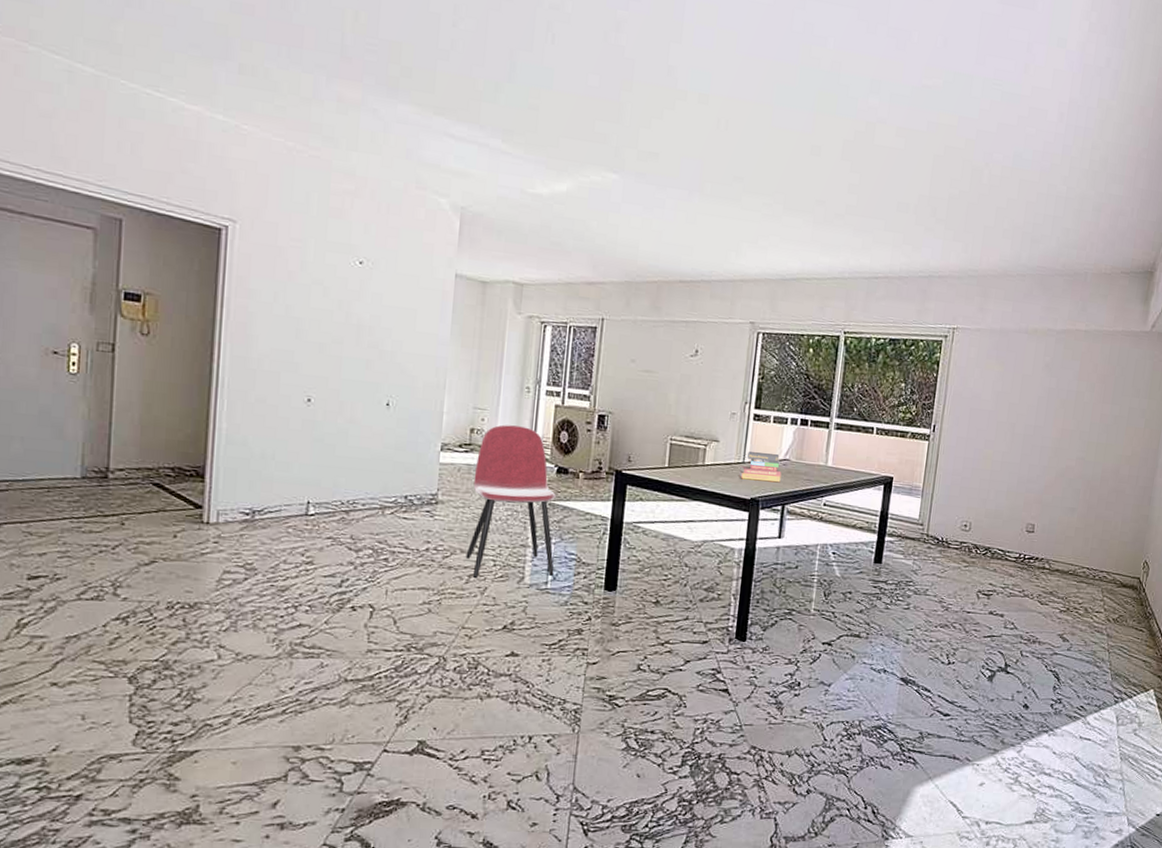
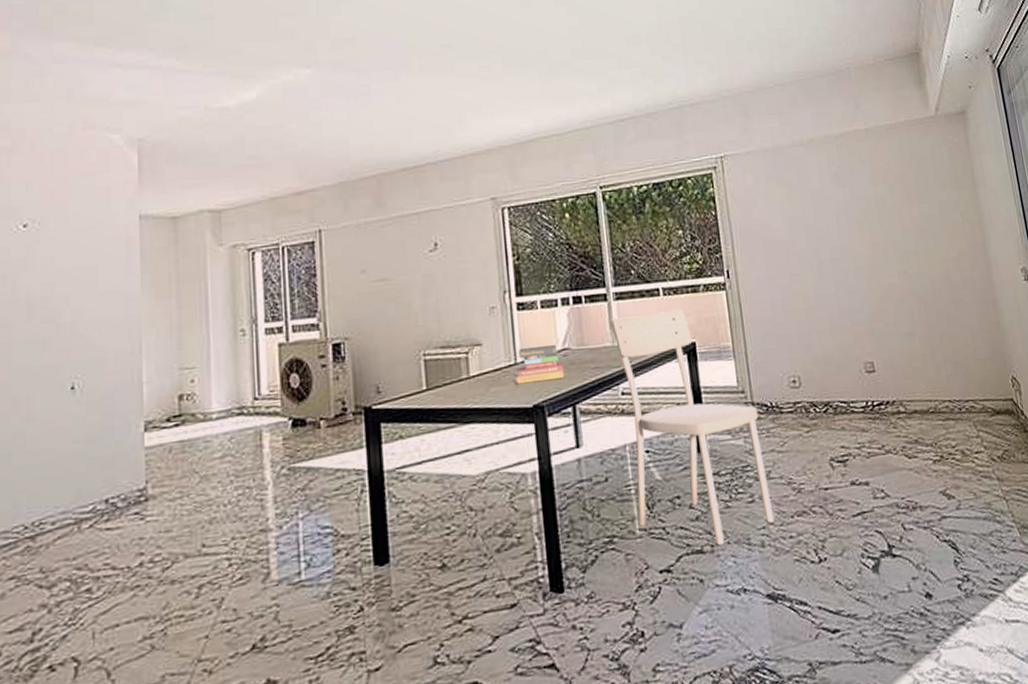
dining chair: present [465,424,556,579] -> none [190,378,307,590]
dining chair: none [814,443,930,635] -> present [609,308,775,546]

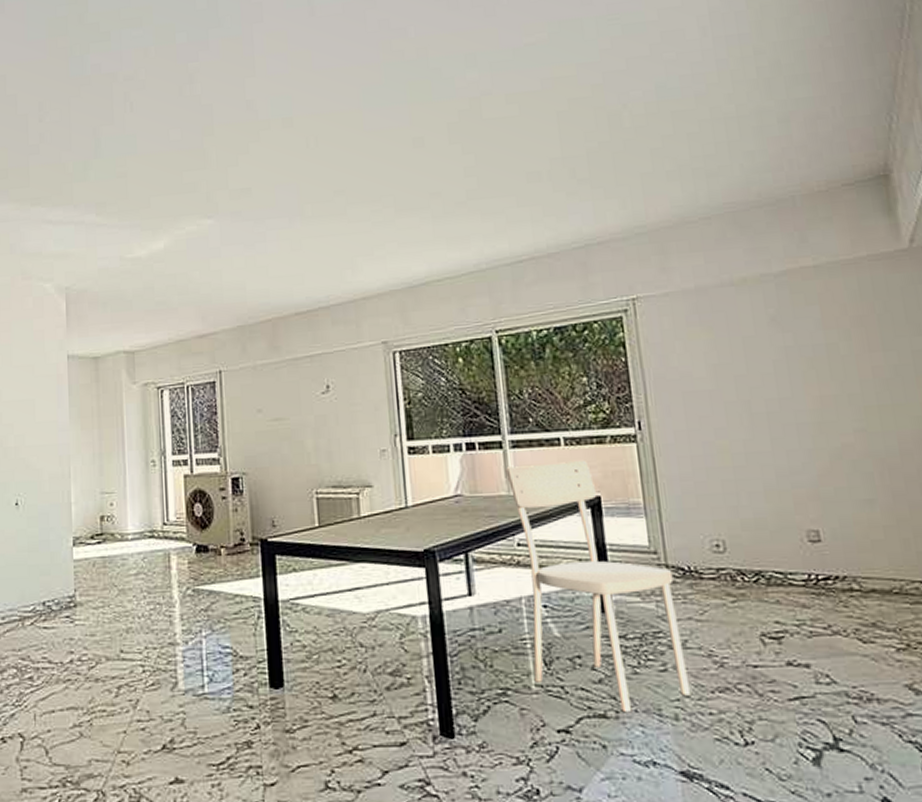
books: present [511,345,565,385] -> none [402,491,457,528]

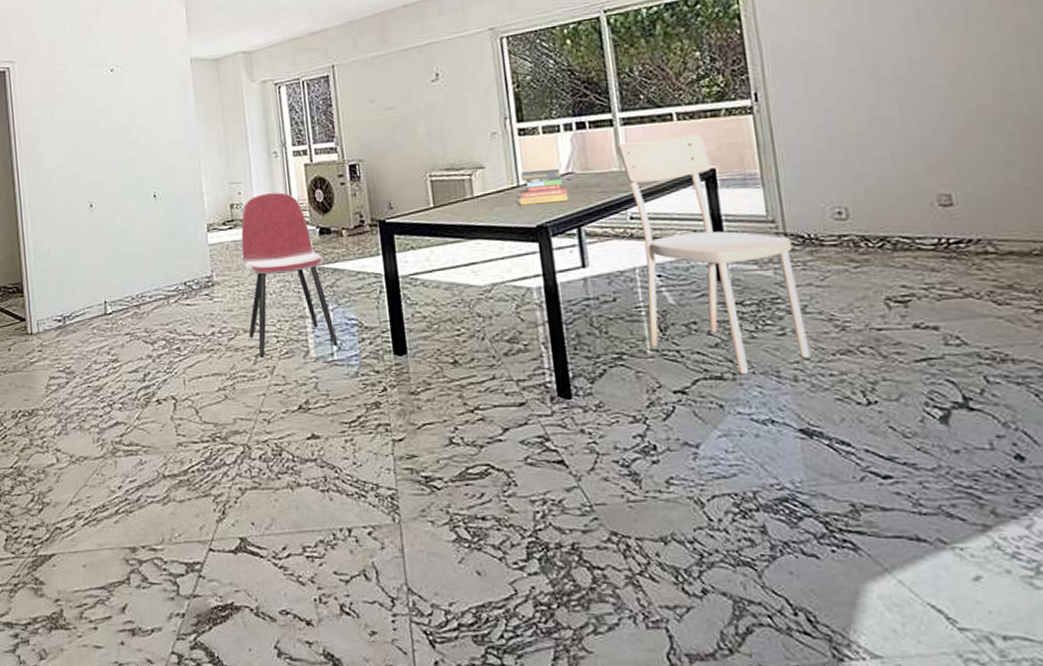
dining chair: none [110,505,210,690] -> present [241,192,338,358]
books: none [402,491,457,528] -> present [514,169,569,206]

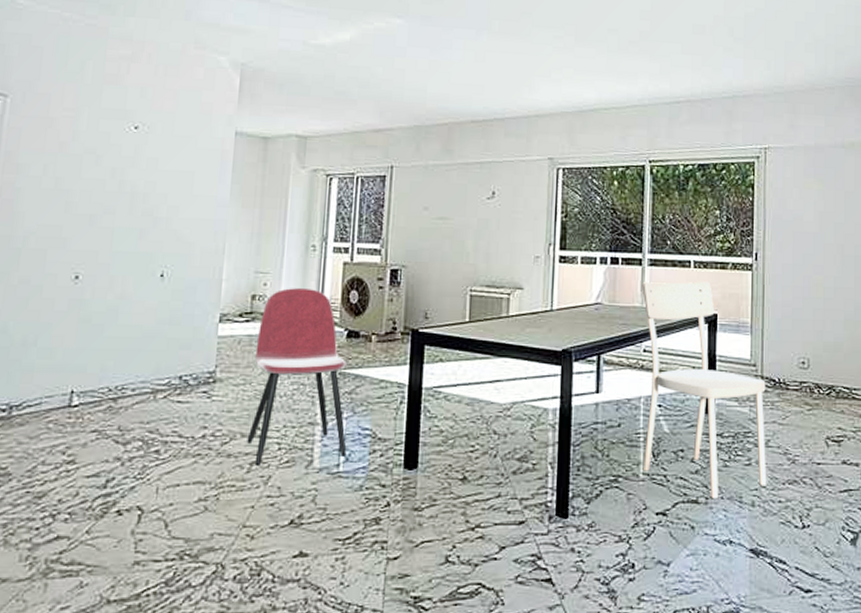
books: present [514,169,569,206] -> none [546,298,594,330]

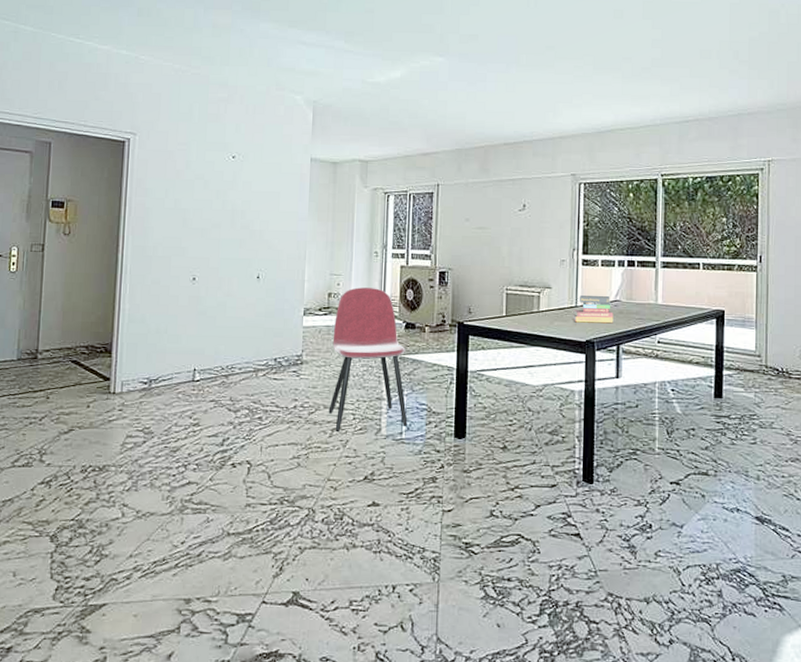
books: none [546,298,594,330] -> present [572,296,614,324]
dining chair: present [641,281,767,499] -> none [655,281,771,473]

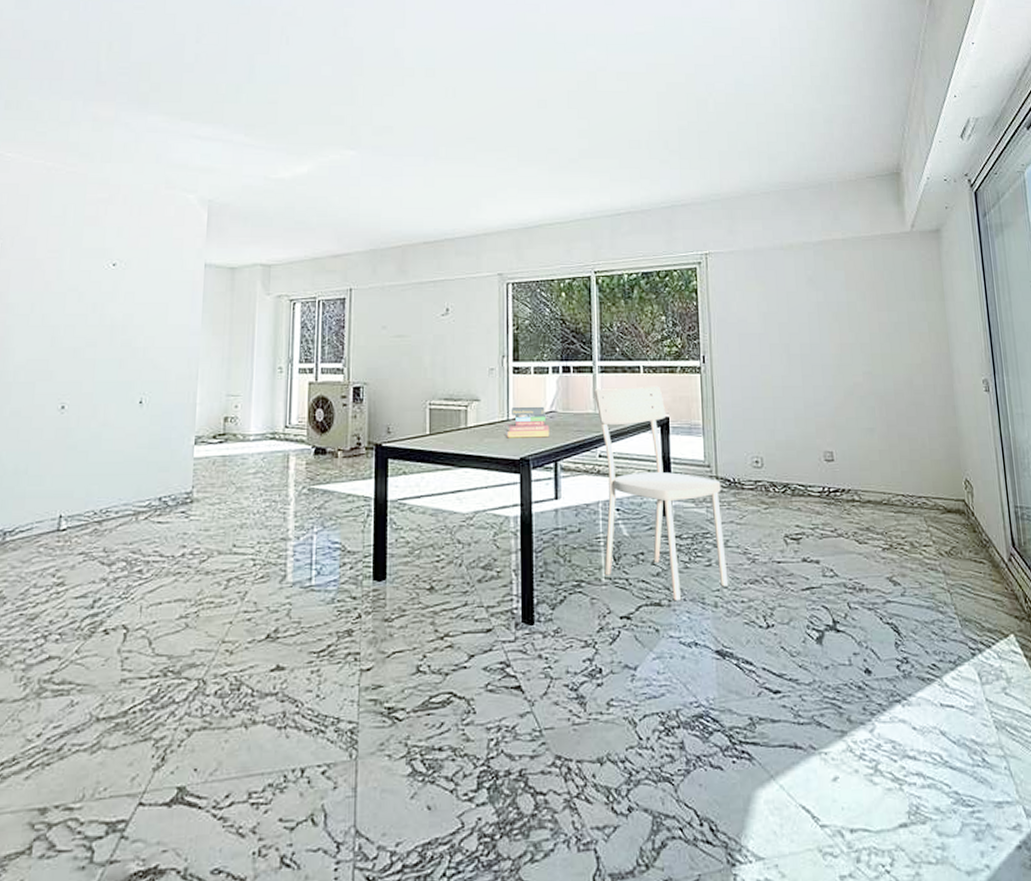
dining chair: present [328,287,408,433] -> none [223,409,318,583]
dining chair: none [655,281,771,473] -> present [593,386,729,602]

